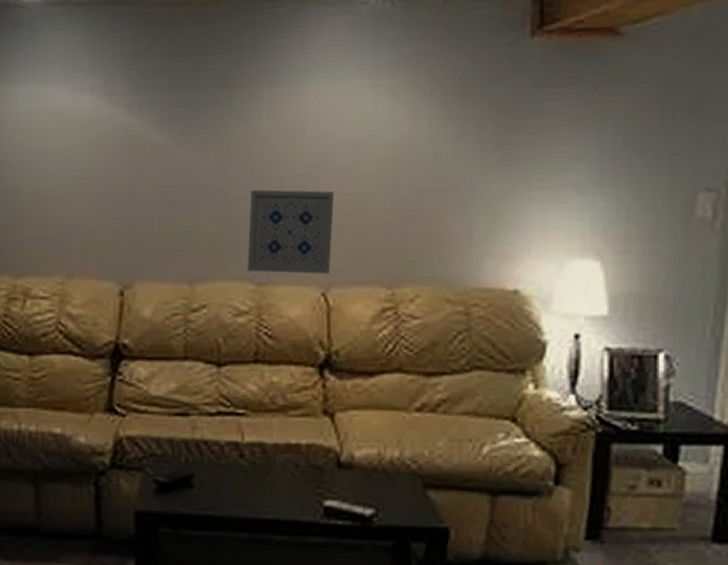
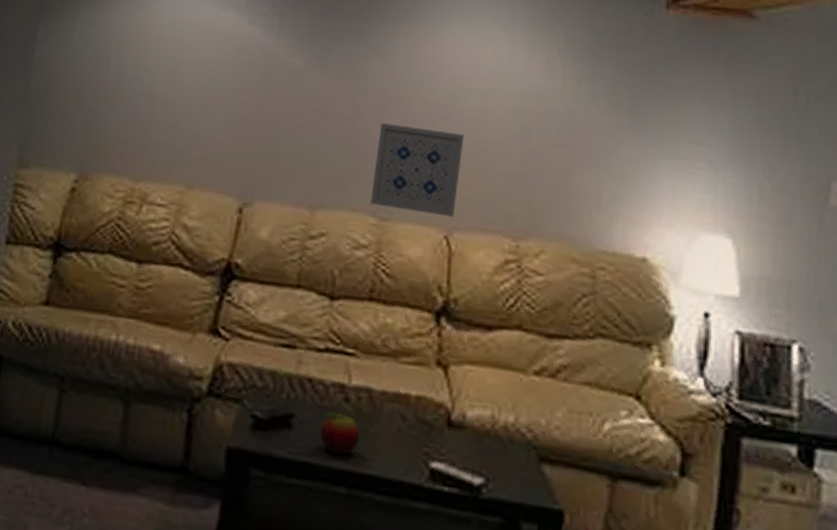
fruit: none [219,468,257,505] -> present [320,411,361,454]

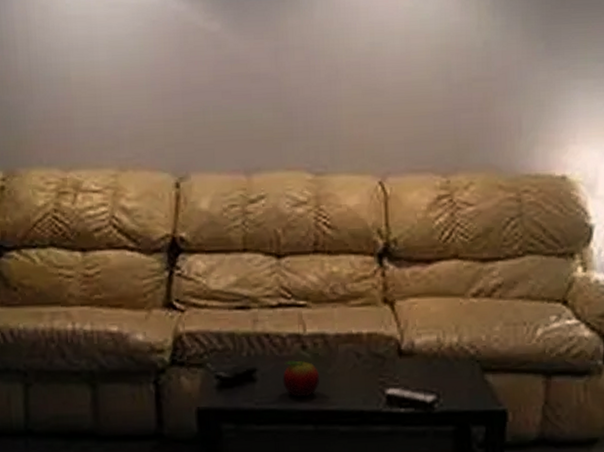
wall art: present [370,122,465,217] -> none [304,78,389,163]

